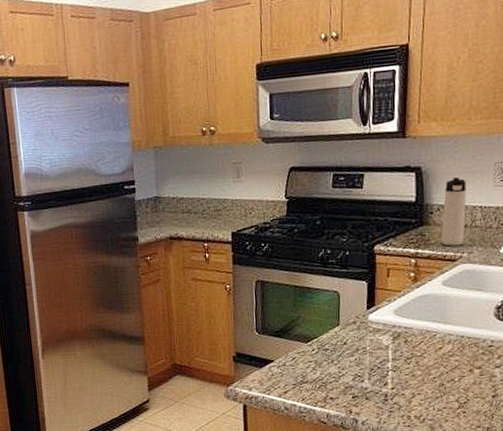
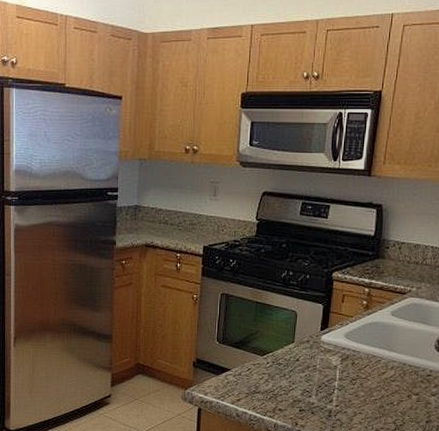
thermos bottle: present [441,177,466,246] -> none [394,218,421,280]

